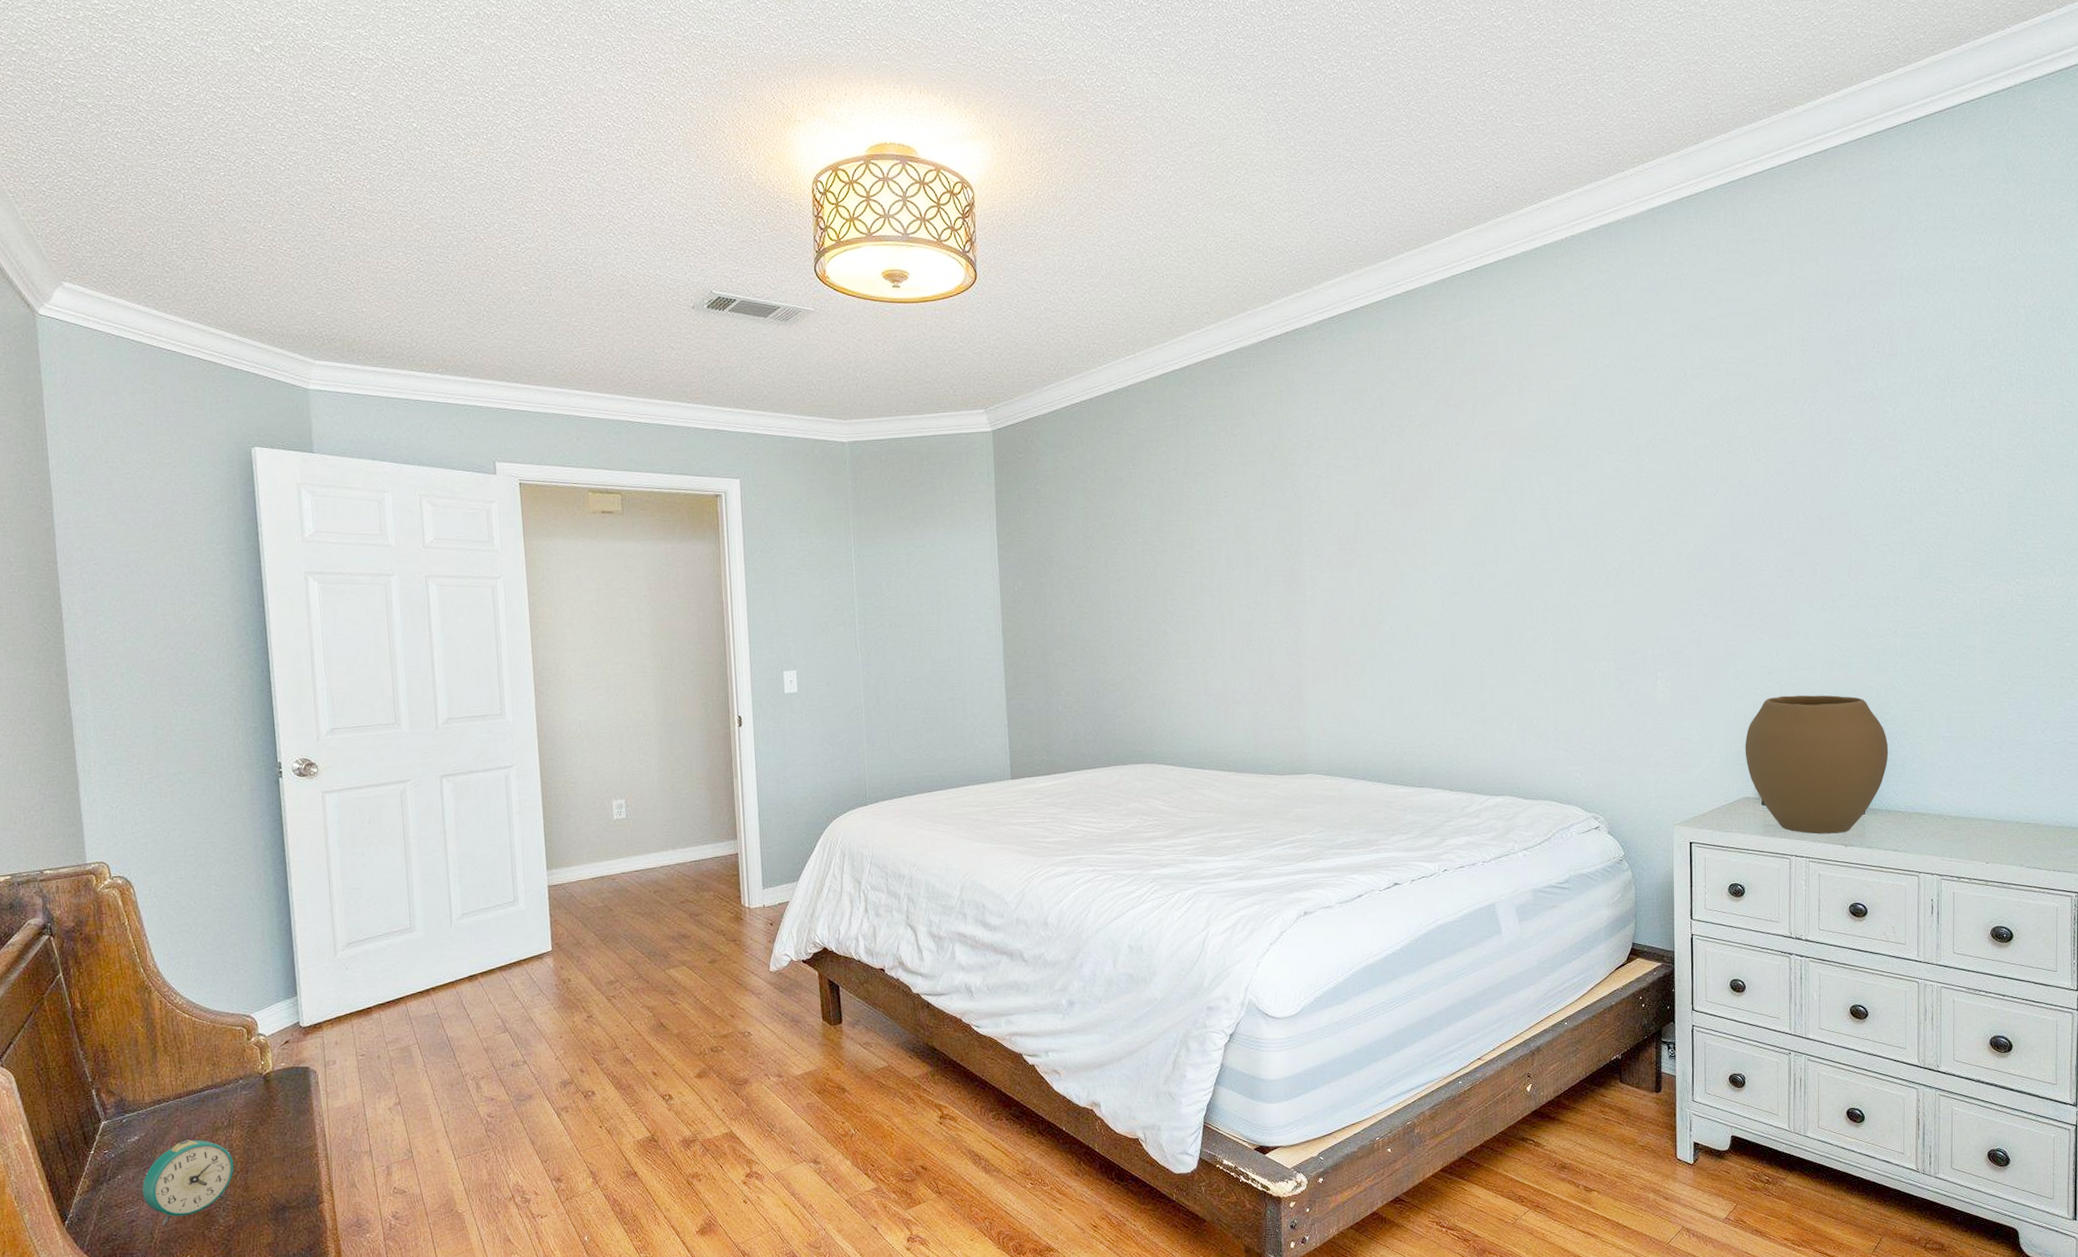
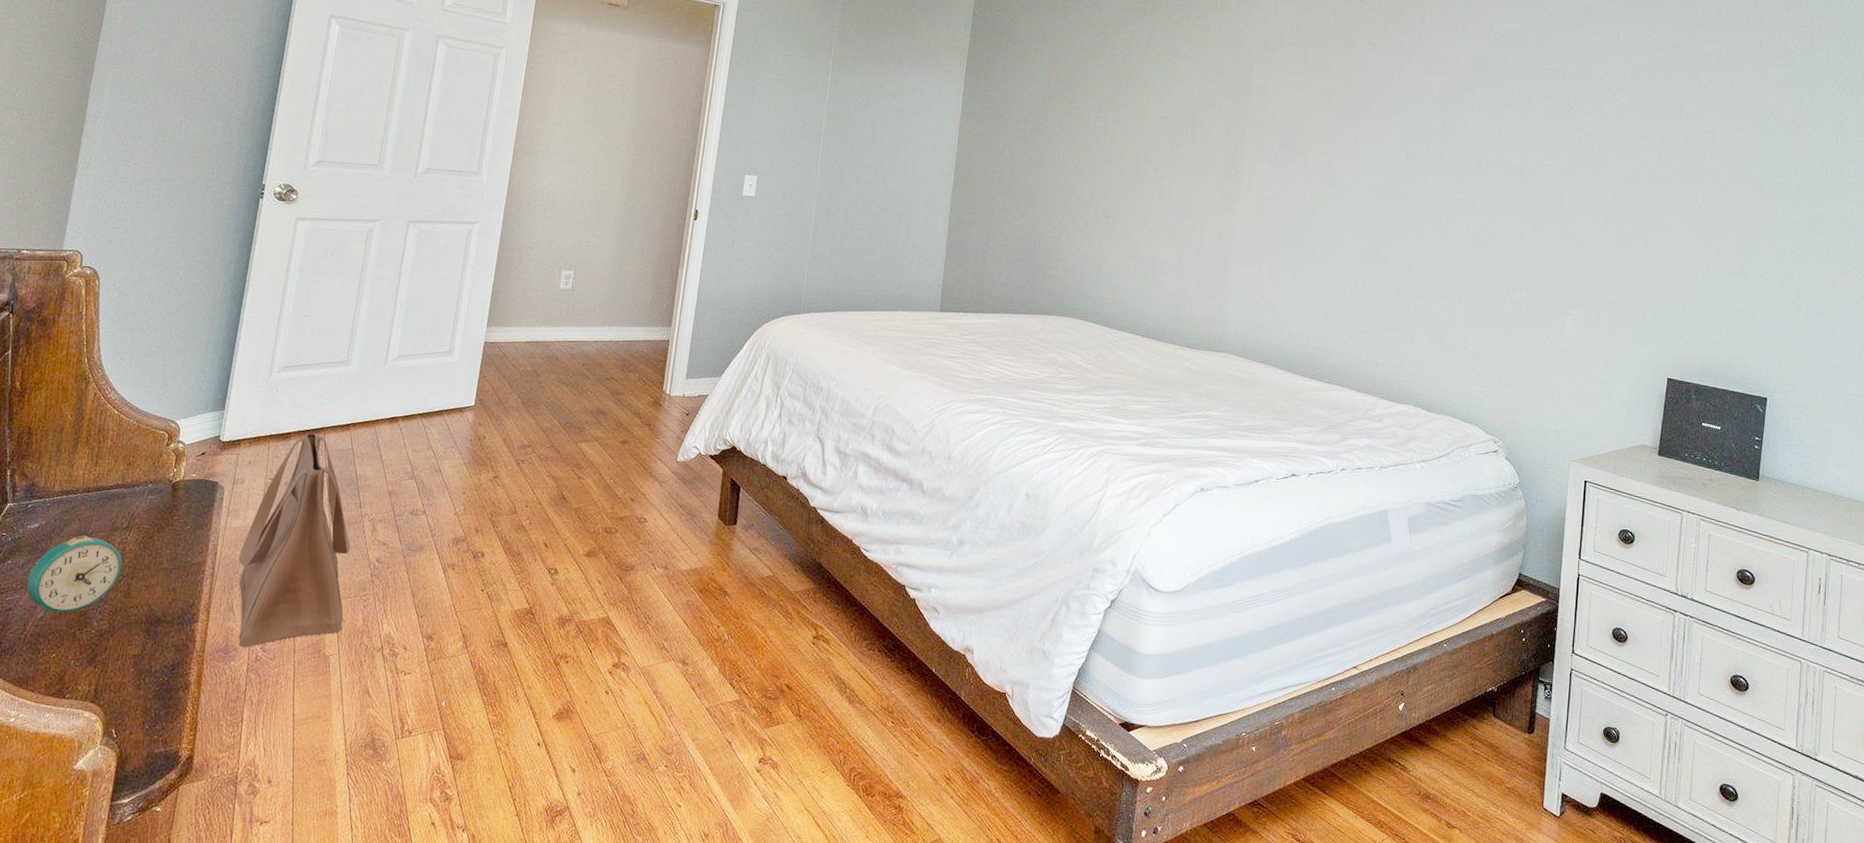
tote bag: none [348,1003,469,1219] -> present [238,433,351,648]
vase: present [1745,695,1889,834] -> none [1645,351,1786,497]

